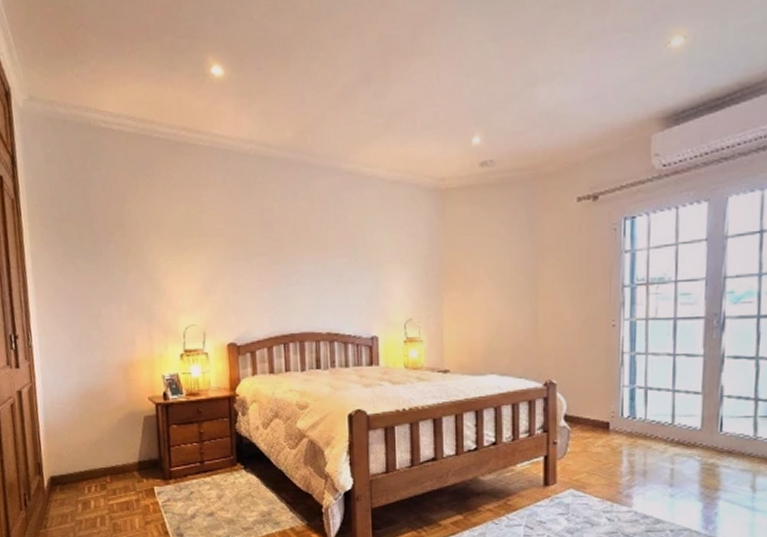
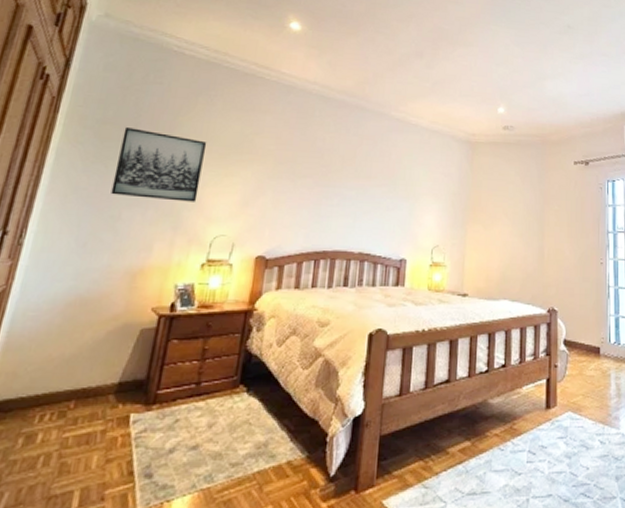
wall art: none [80,221,162,295] -> present [110,126,207,202]

